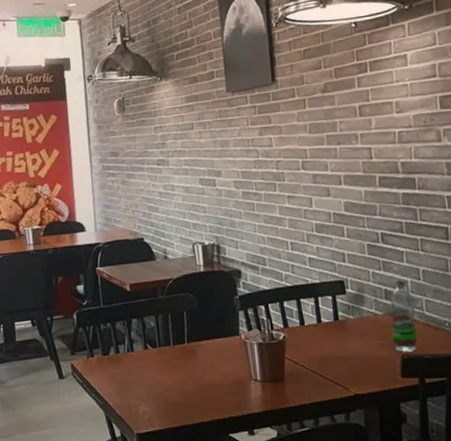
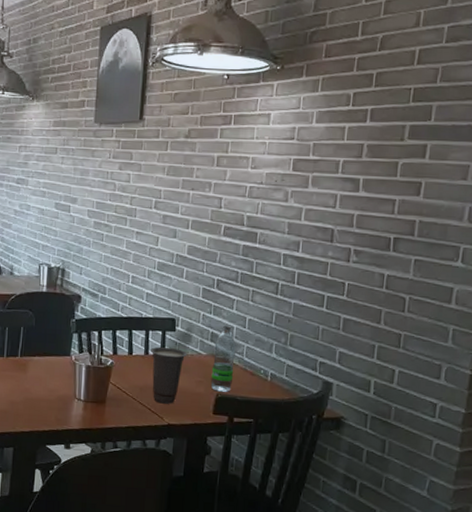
cup: none [323,311,363,373] -> present [150,346,188,404]

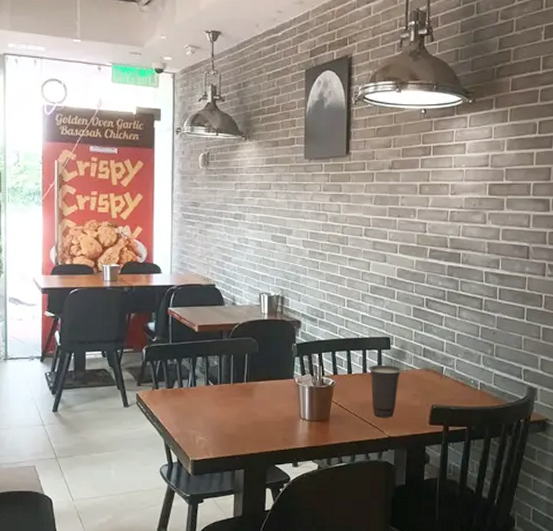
bottle: present [210,326,236,392] -> none [426,341,447,403]

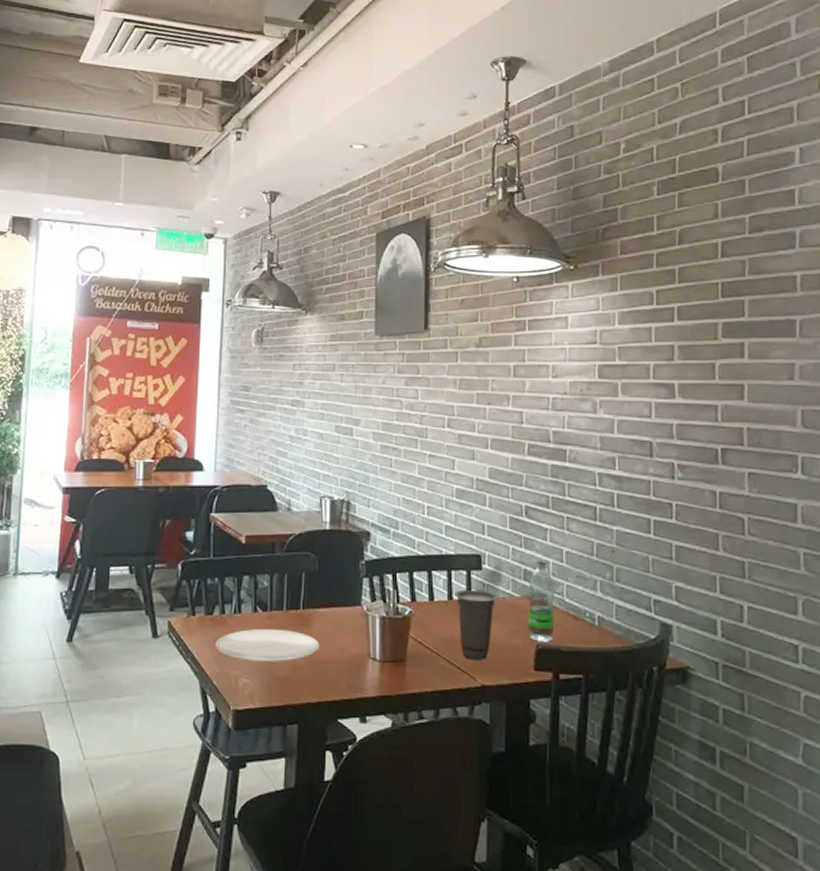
plate: none [176,398,260,424] -> present [215,628,319,663]
bottle: none [426,341,447,403] -> present [528,561,555,642]

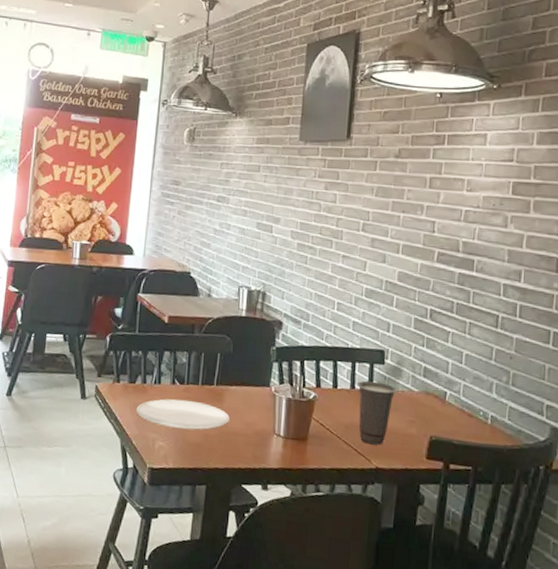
bottle: present [528,561,555,642] -> none [423,360,452,435]

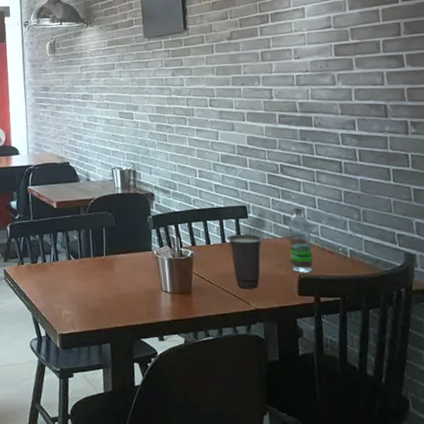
plate: present [136,399,229,431] -> none [41,271,122,298]
bottle: none [423,360,452,435] -> present [288,208,313,273]

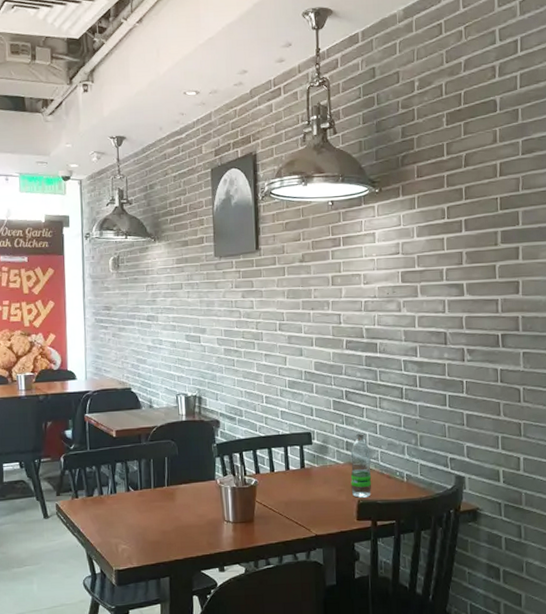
cup: present [227,234,264,289] -> none [291,460,326,516]

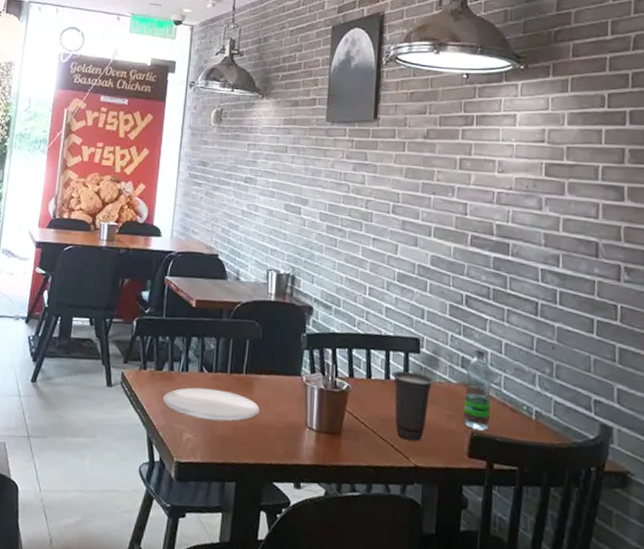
plate: none [96,503,183,532] -> present [163,387,259,423]
cup: none [291,460,326,516] -> present [392,371,435,442]

